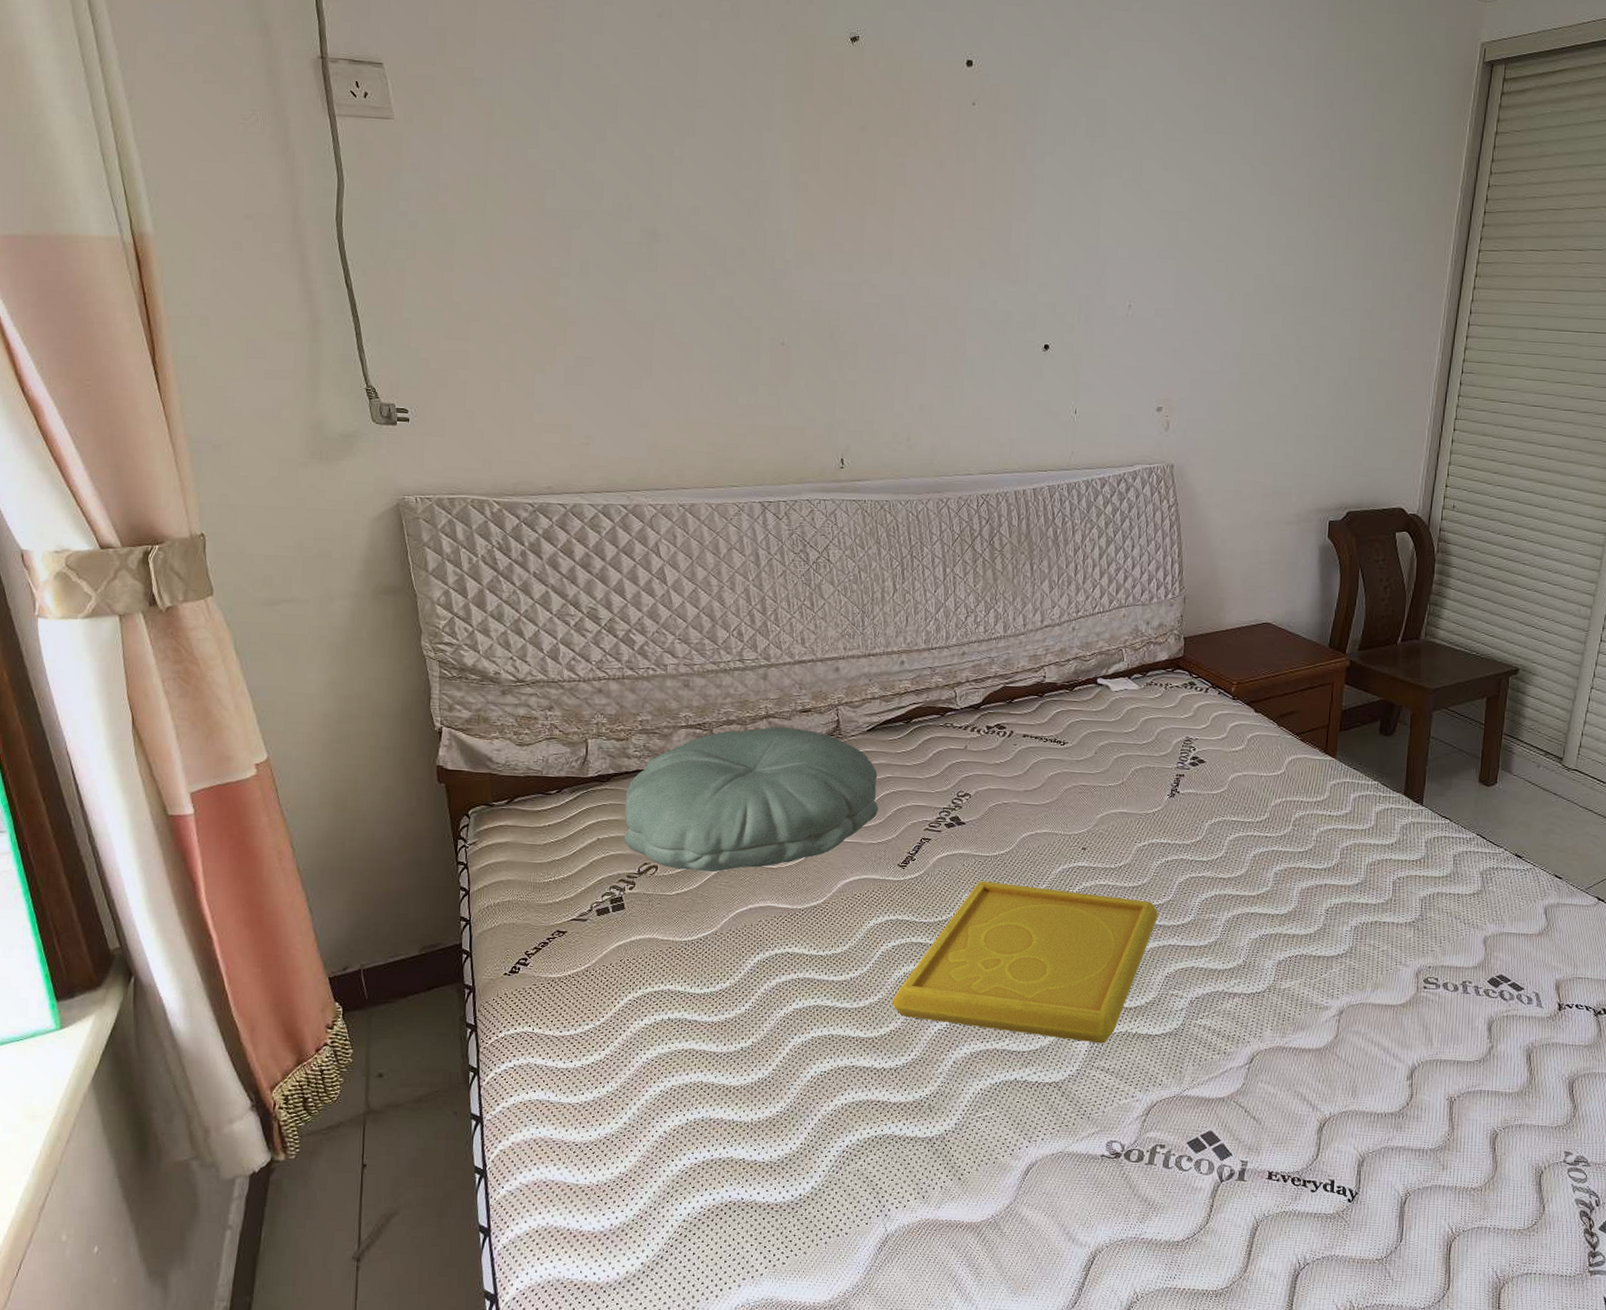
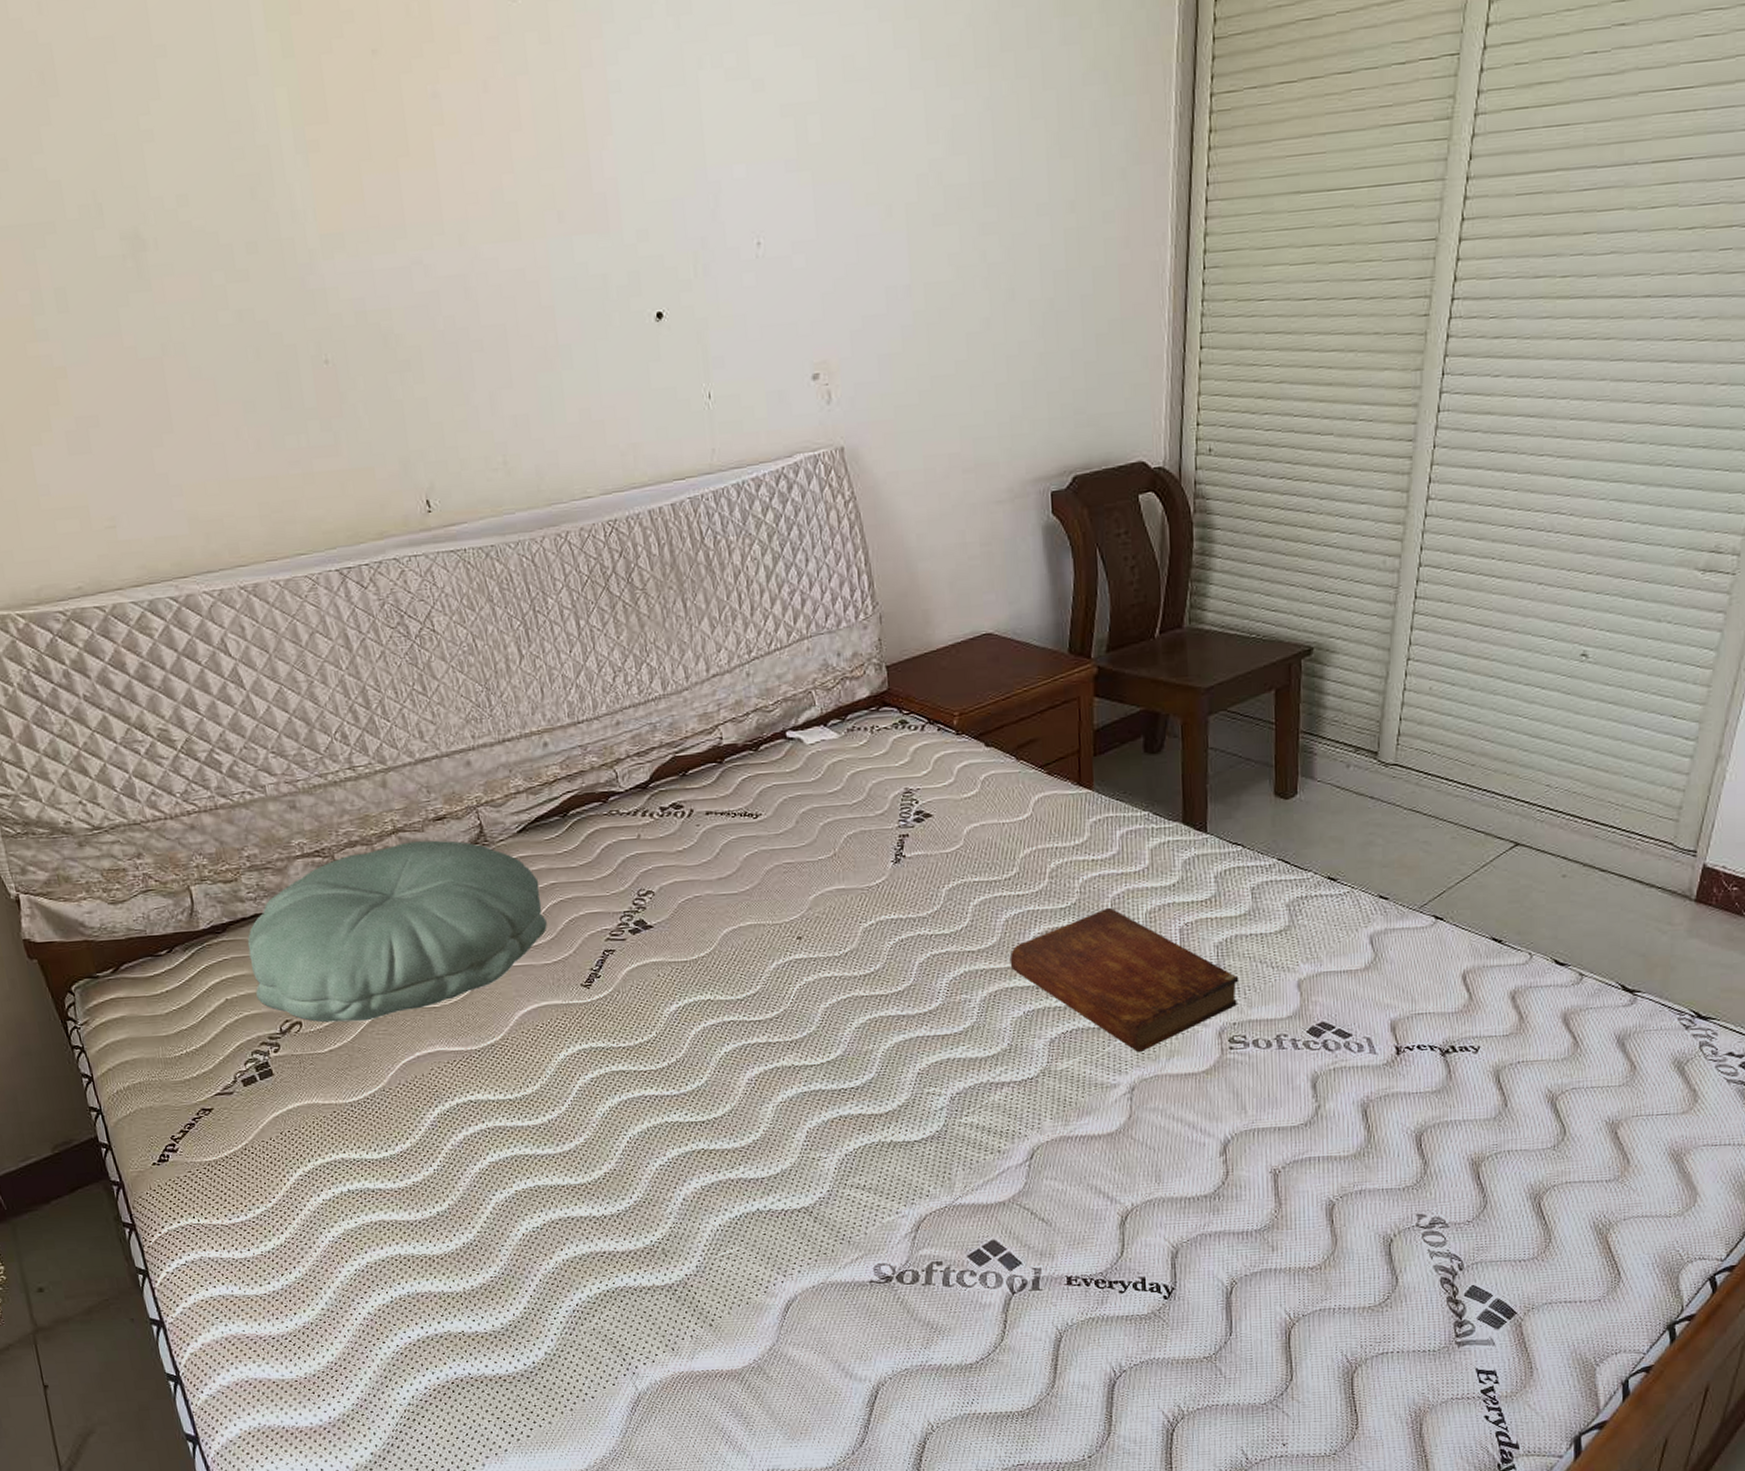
serving tray: present [892,881,1158,1044] -> none [601,989,899,1159]
bible: none [1253,856,1437,981] -> present [1009,907,1239,1052]

